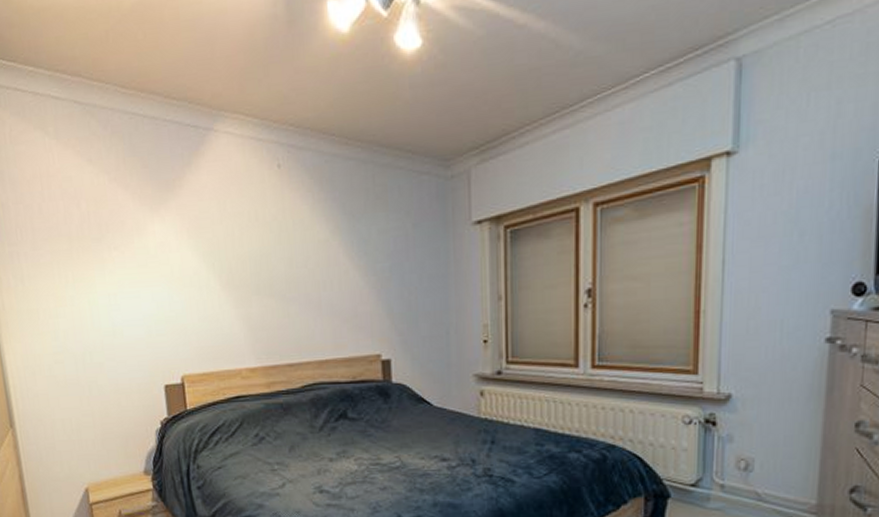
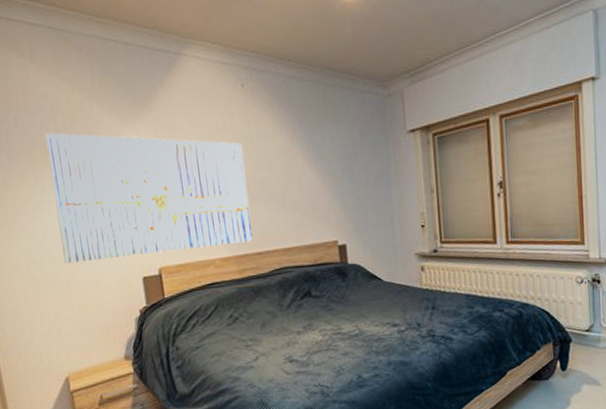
wall art: none [68,221,284,365] -> present [45,133,253,263]

